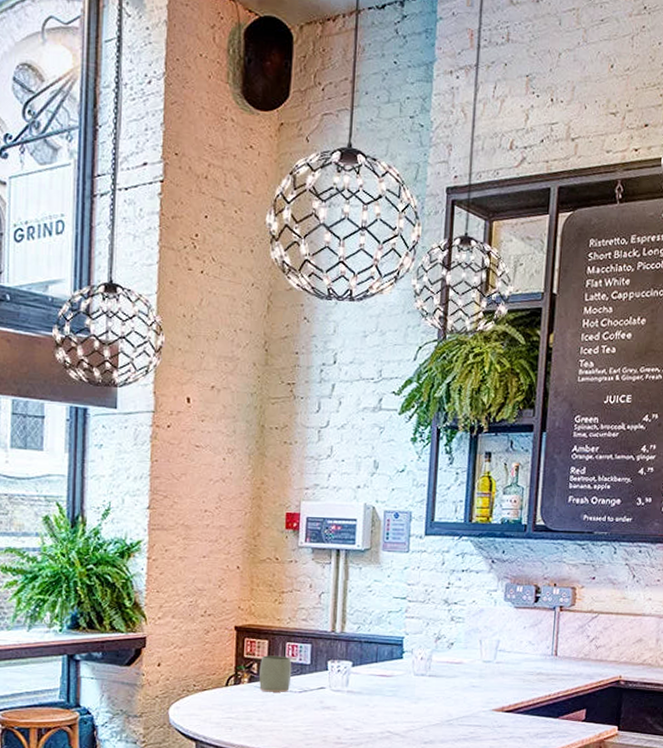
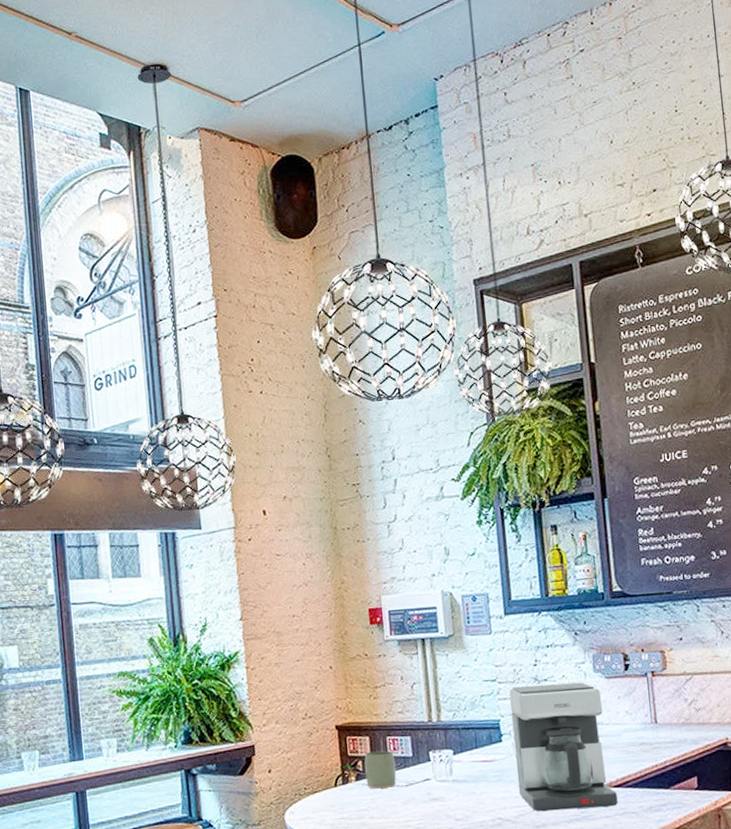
coffee maker: none [412,606,508,730] -> present [509,682,618,812]

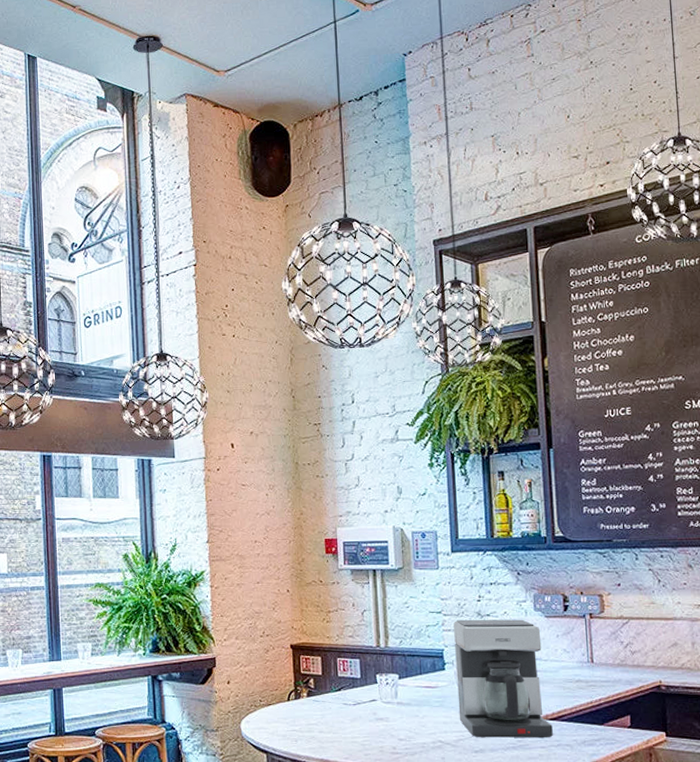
mug: present [364,750,397,789] -> none [315,671,345,705]

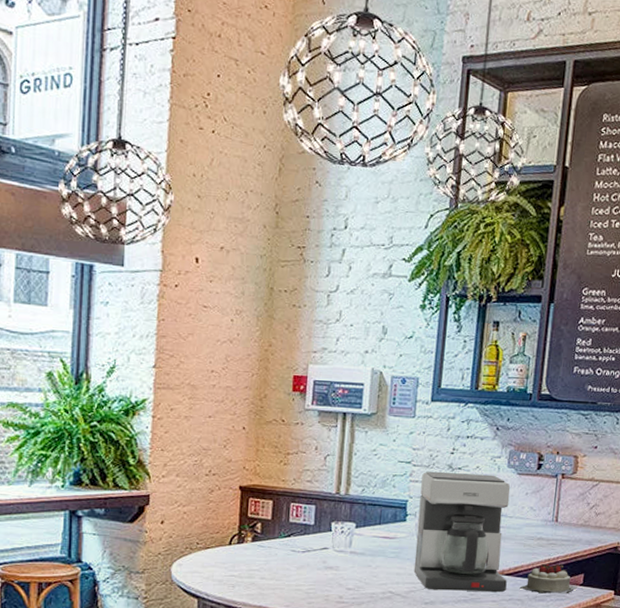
cake: none [566,706,627,738] -> present [519,563,578,594]

